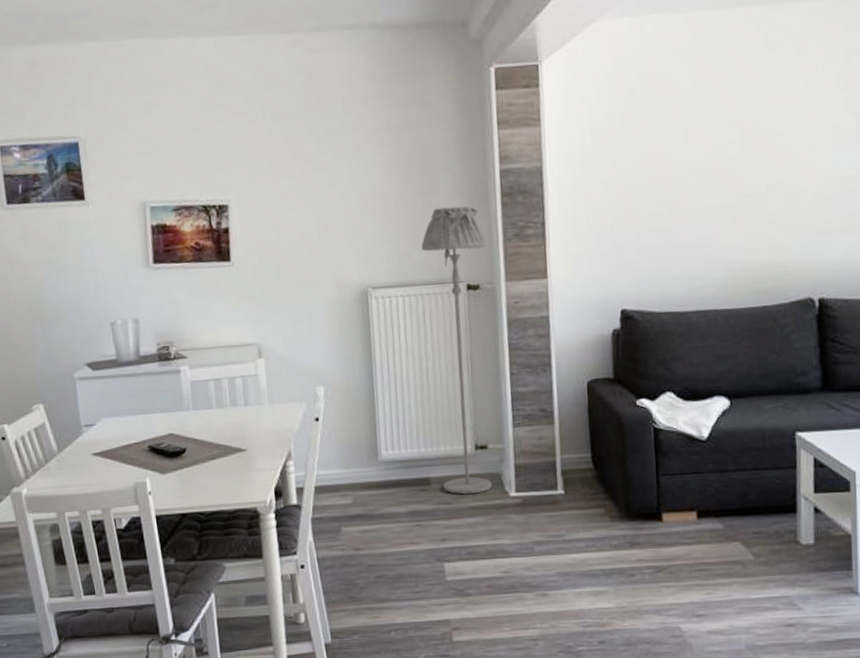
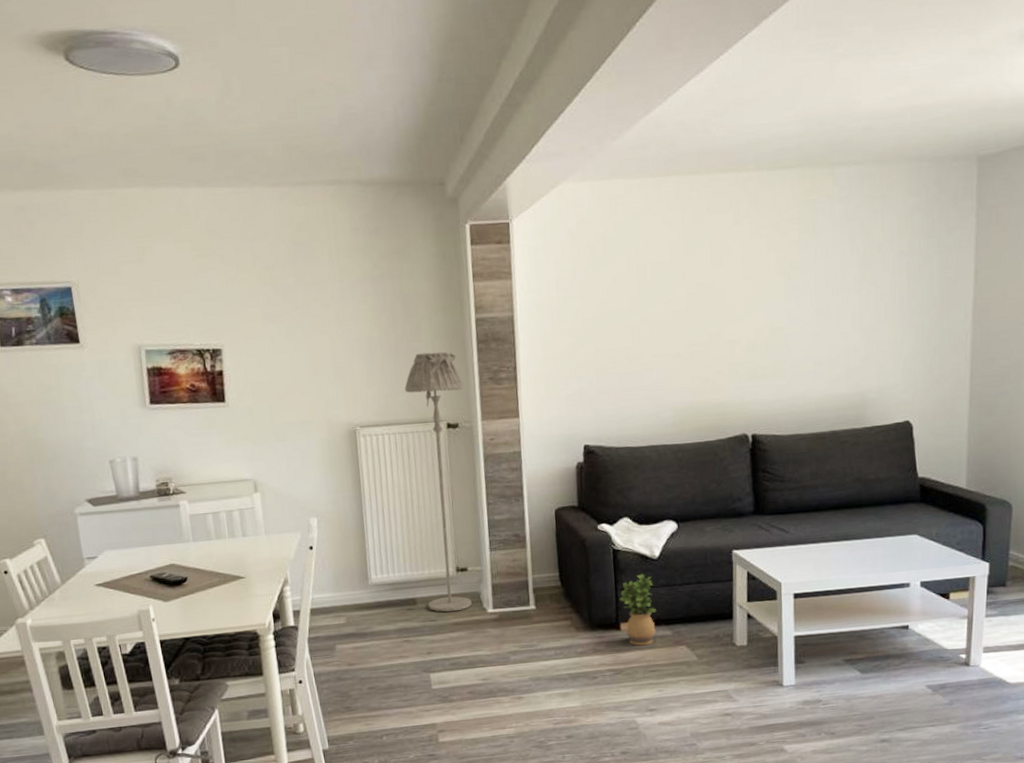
potted plant: none [661,457,705,540] -> present [619,574,657,646]

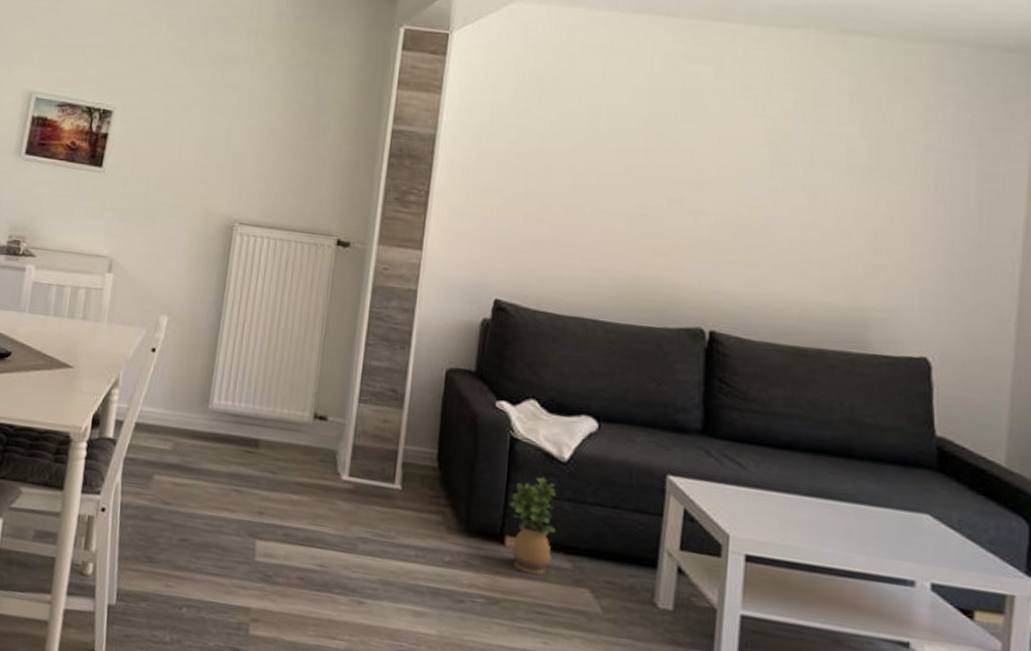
floor lamp: present [404,351,472,612] -> none [271,155,365,469]

